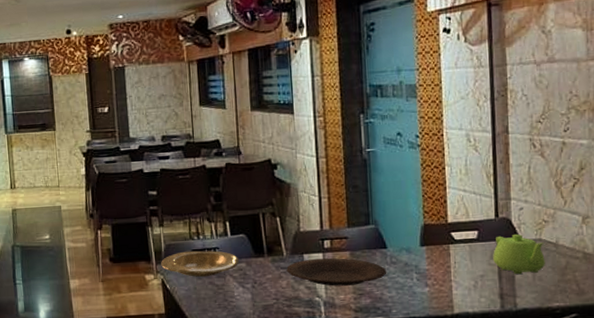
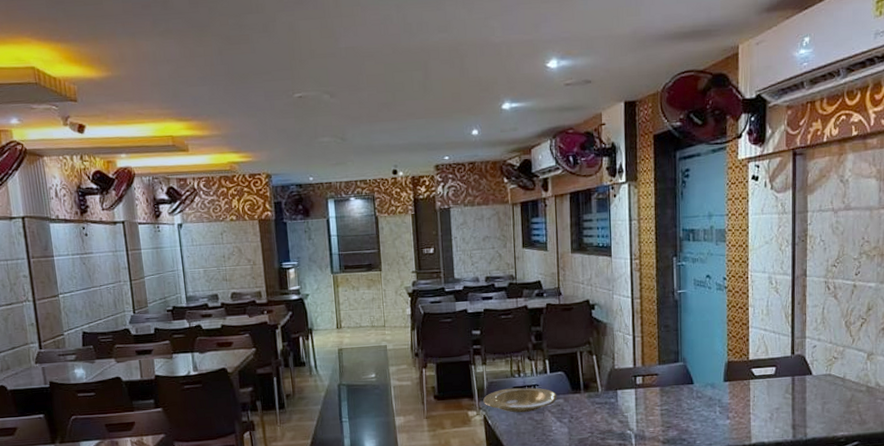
plate: present [286,257,387,286] -> none [601,393,693,420]
teapot: present [493,234,545,275] -> none [788,370,833,407]

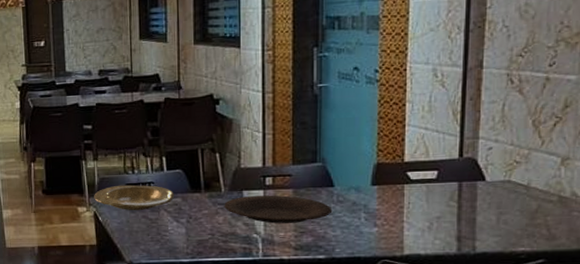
plate: none [601,393,693,420] -> present [224,195,333,224]

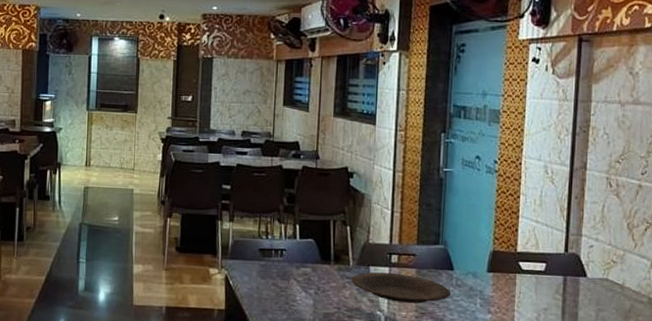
plate: present [94,185,175,210] -> none [227,249,305,277]

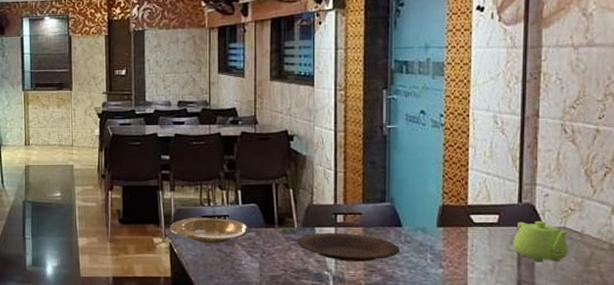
plate: none [227,249,305,277] -> present [170,217,249,243]
teapot: none [558,271,611,313] -> present [513,221,569,262]

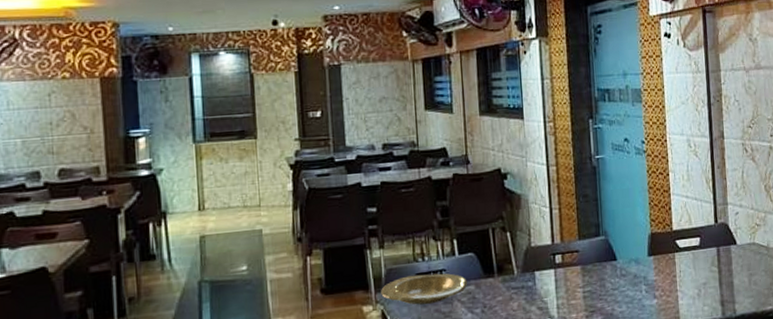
plate: present [297,232,401,262] -> none [517,273,618,305]
teapot: present [513,221,569,262] -> none [714,239,759,280]

